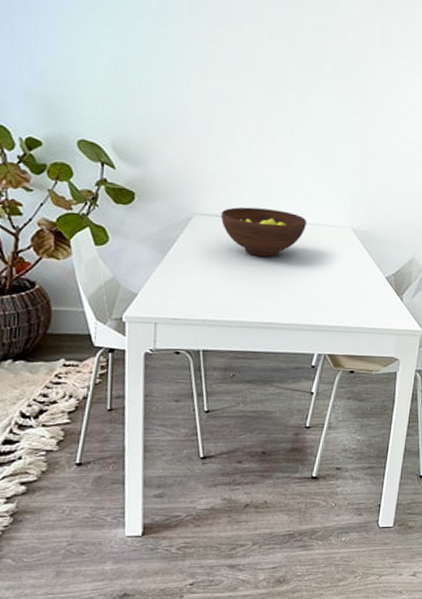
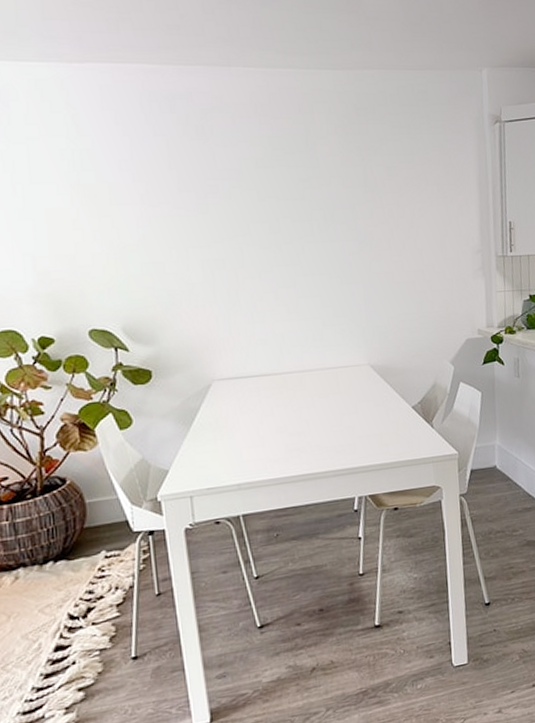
fruit bowl: present [220,207,306,257] -> none [238,360,324,410]

